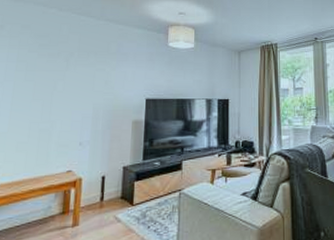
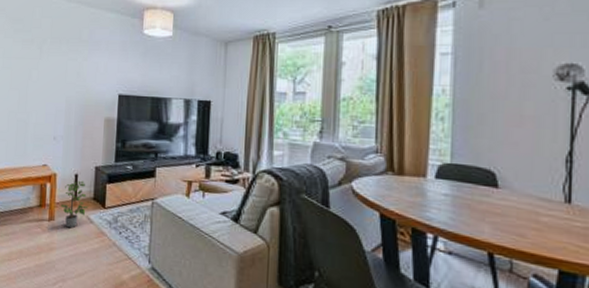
potted plant: none [85,181,116,231] -> present [60,180,89,228]

